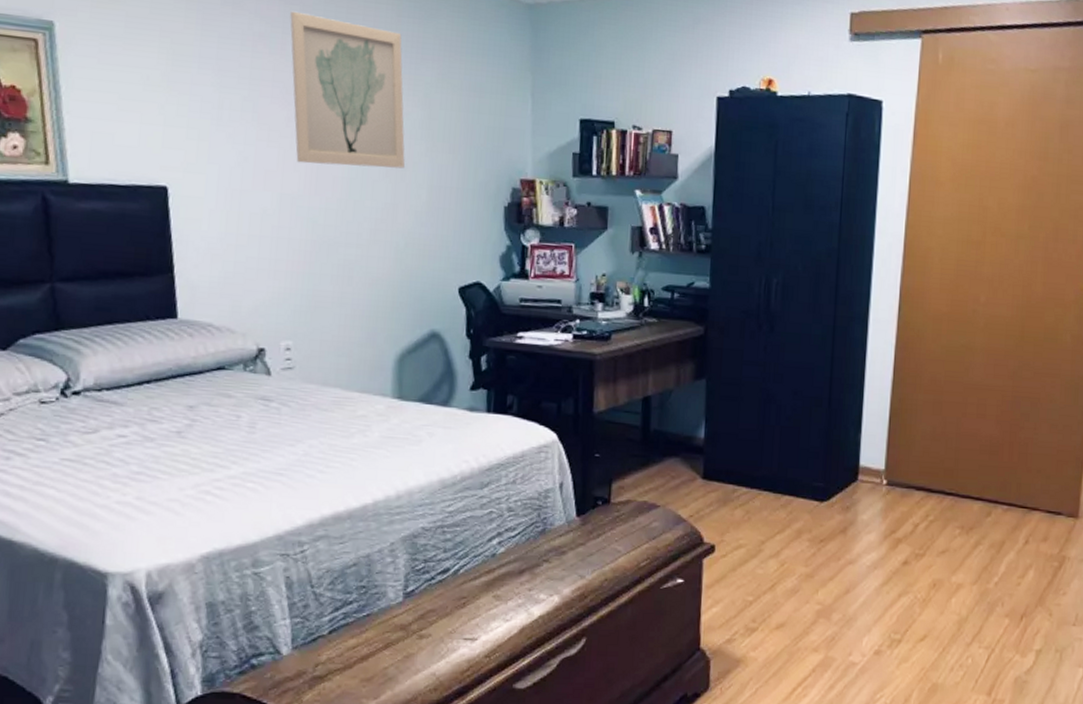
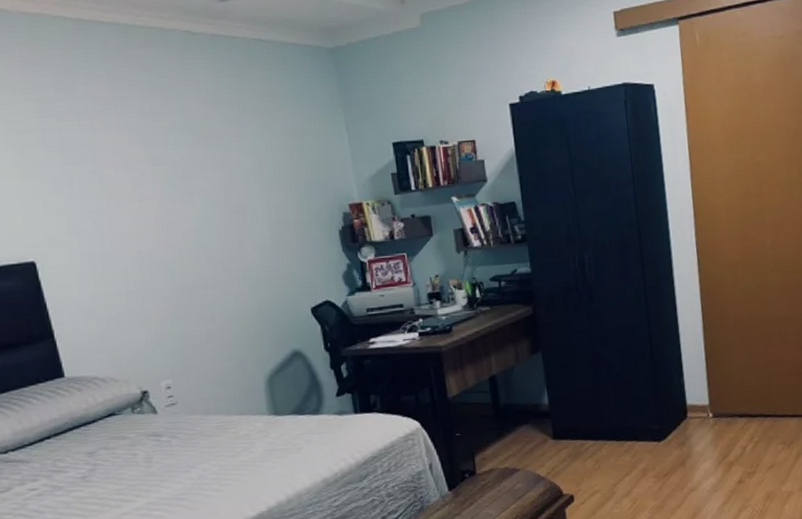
wall art: present [290,11,405,169] -> none [119,87,244,222]

